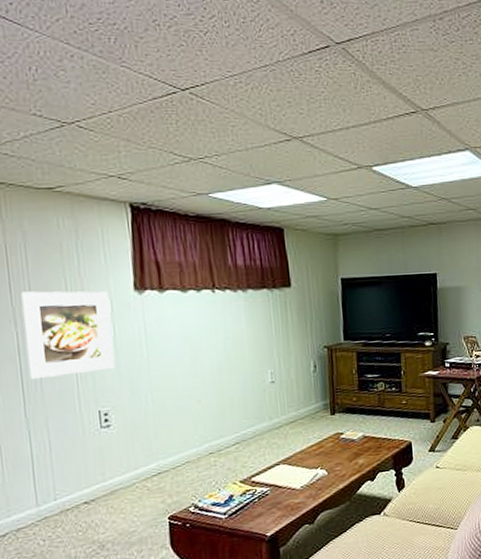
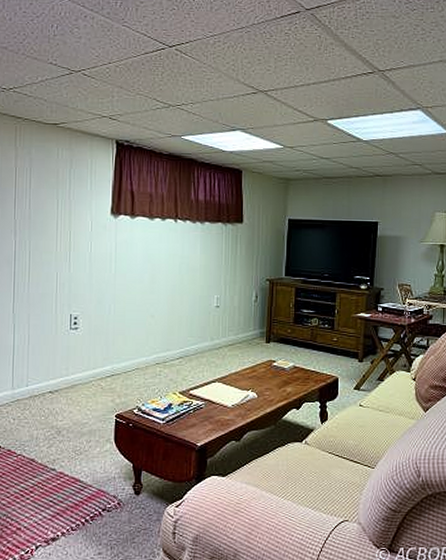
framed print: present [20,291,116,380] -> none [20,208,90,282]

